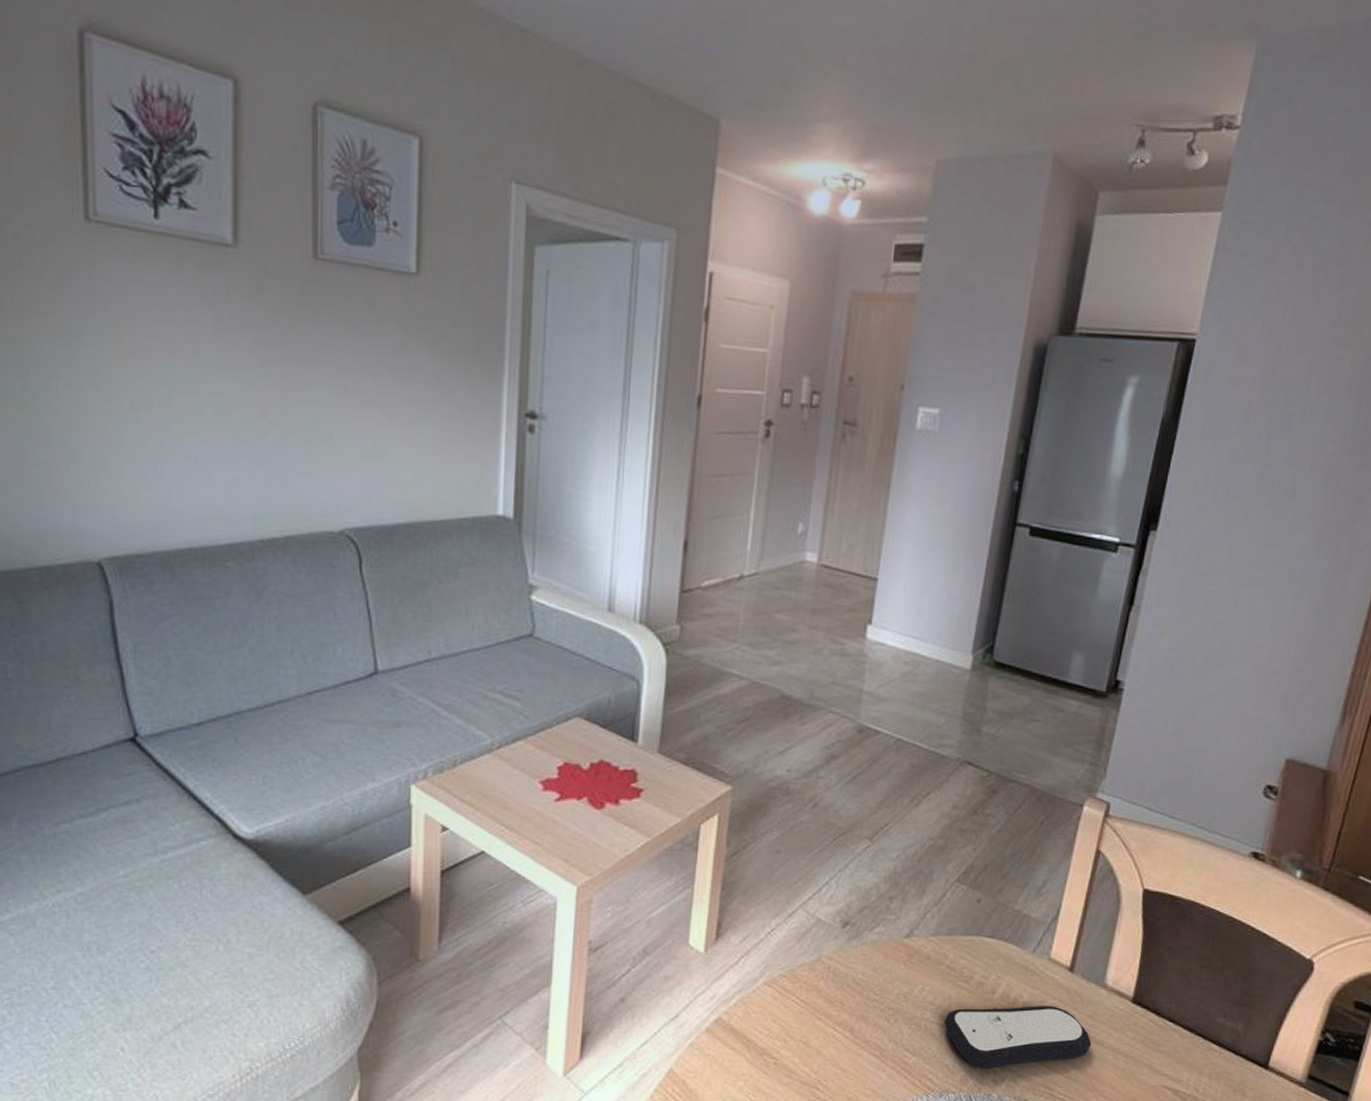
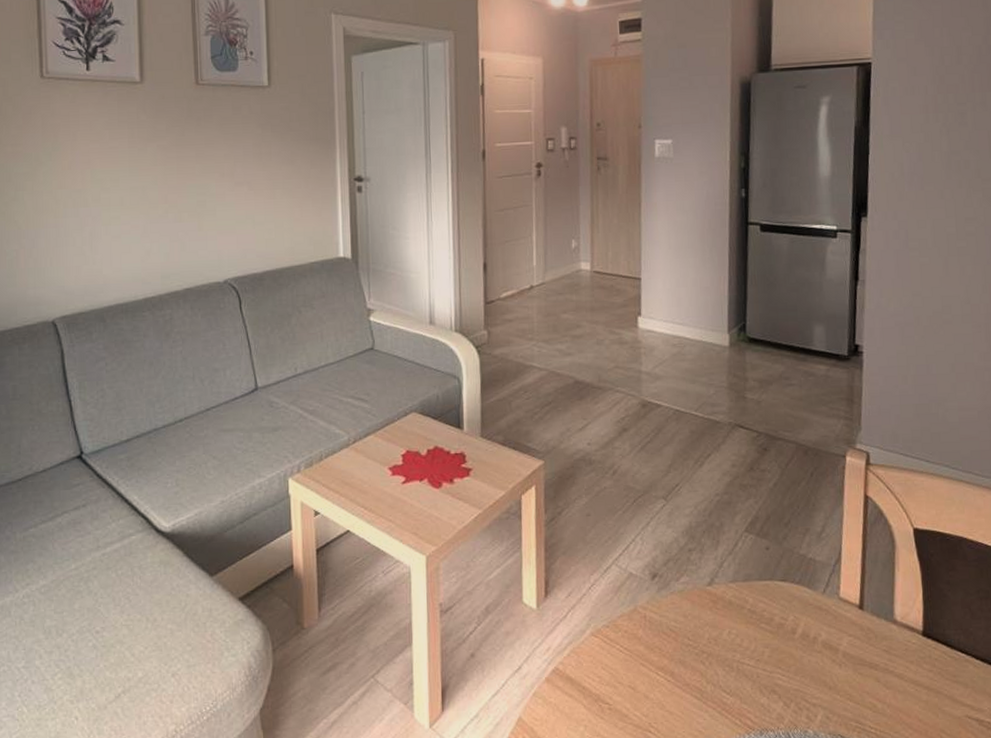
remote control: present [943,1006,1092,1069] -> none [753,642,892,706]

